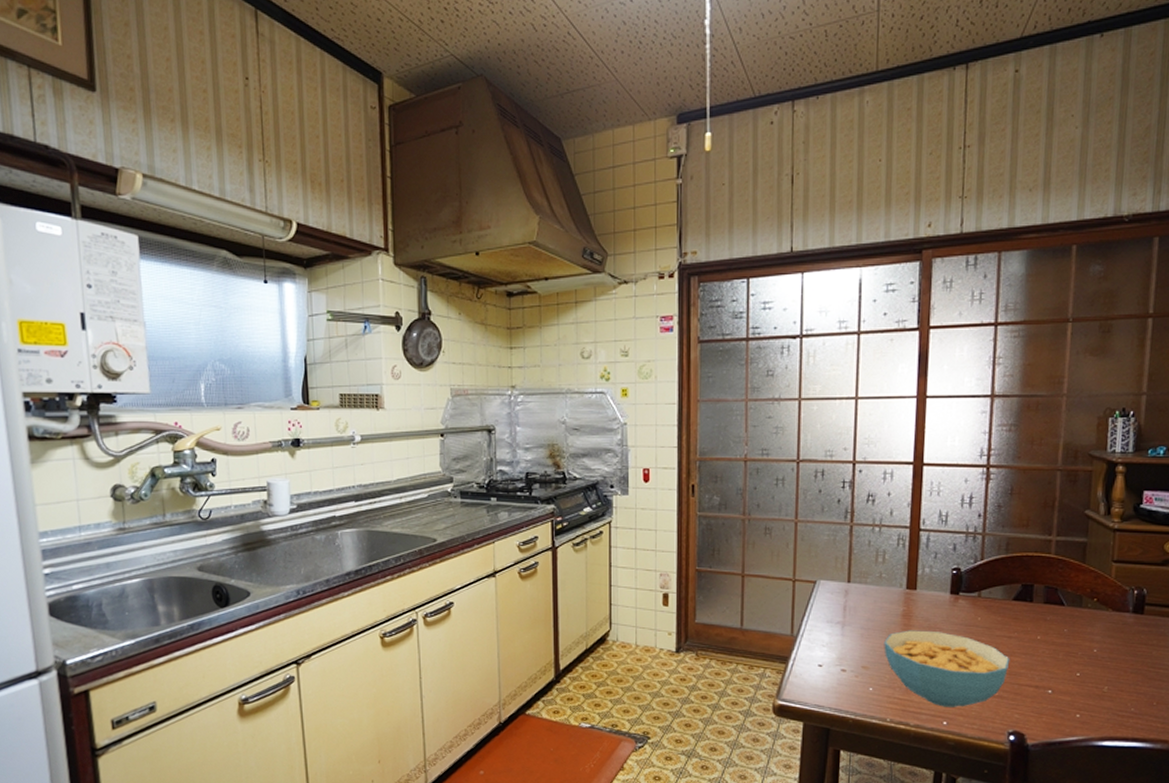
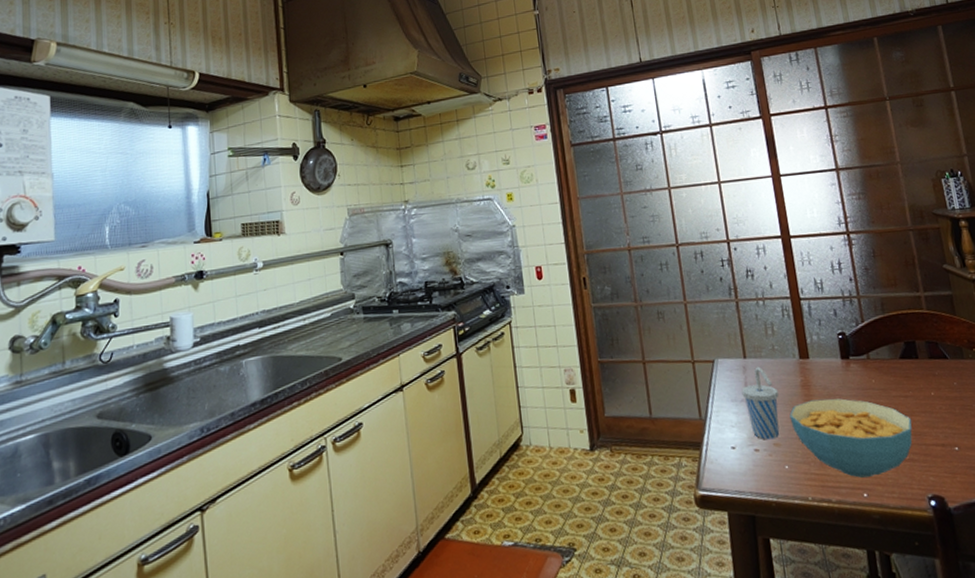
cup: none [839,592,877,662] -> present [741,366,780,440]

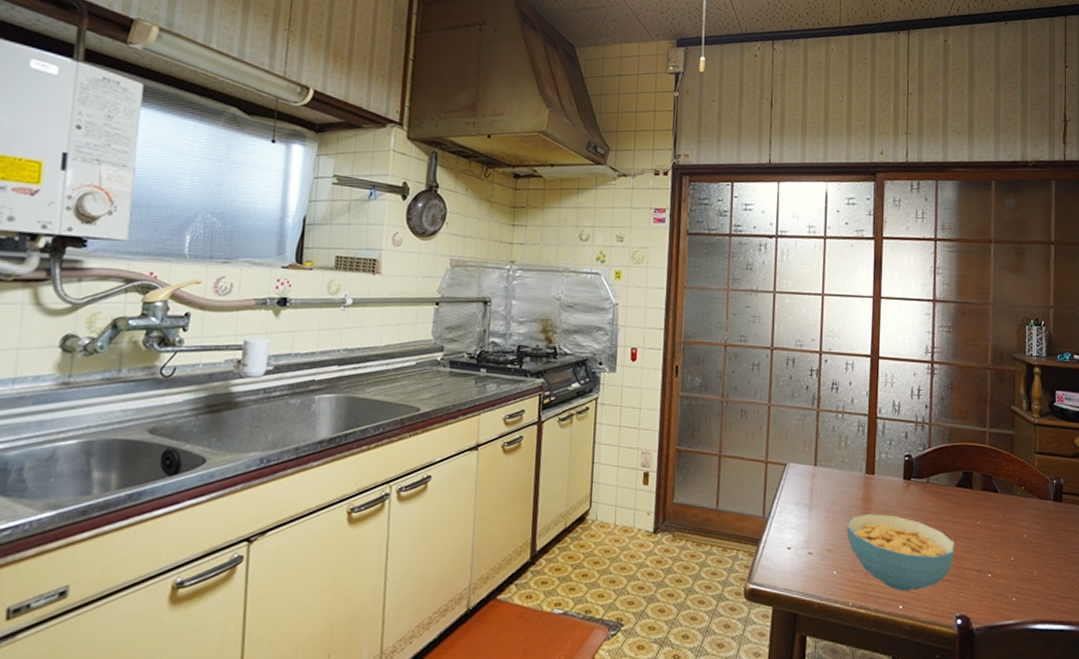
cup: present [741,366,780,440] -> none [806,475,840,545]

